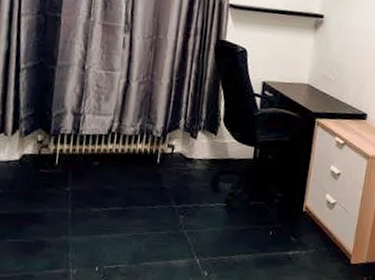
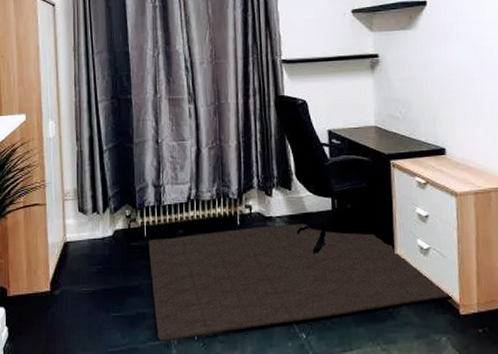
rug: none [55,167,348,270] -> present [149,224,454,341]

